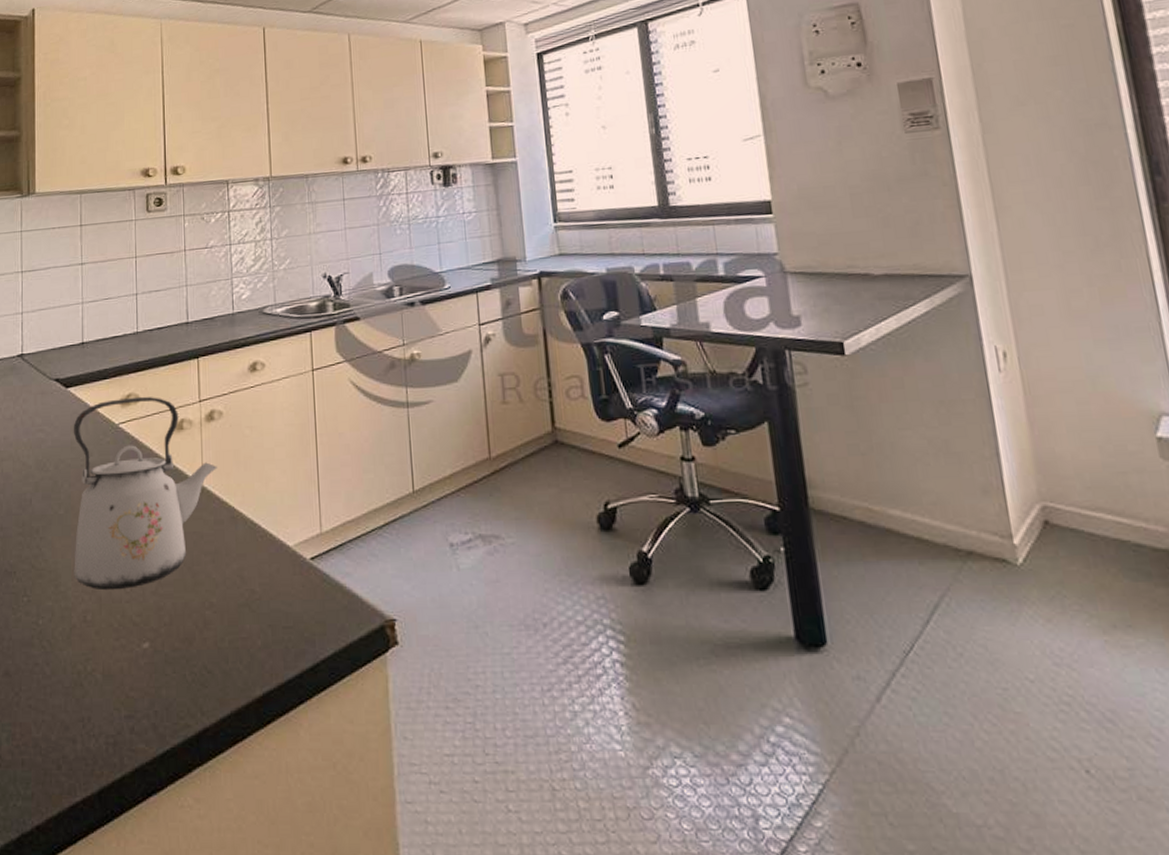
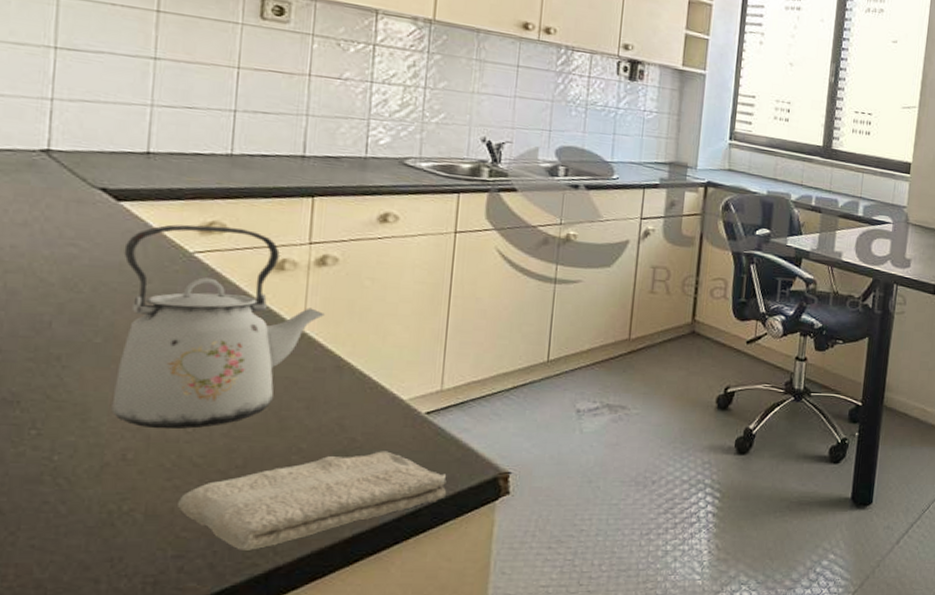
washcloth: none [126,601,340,710] -> present [178,451,447,550]

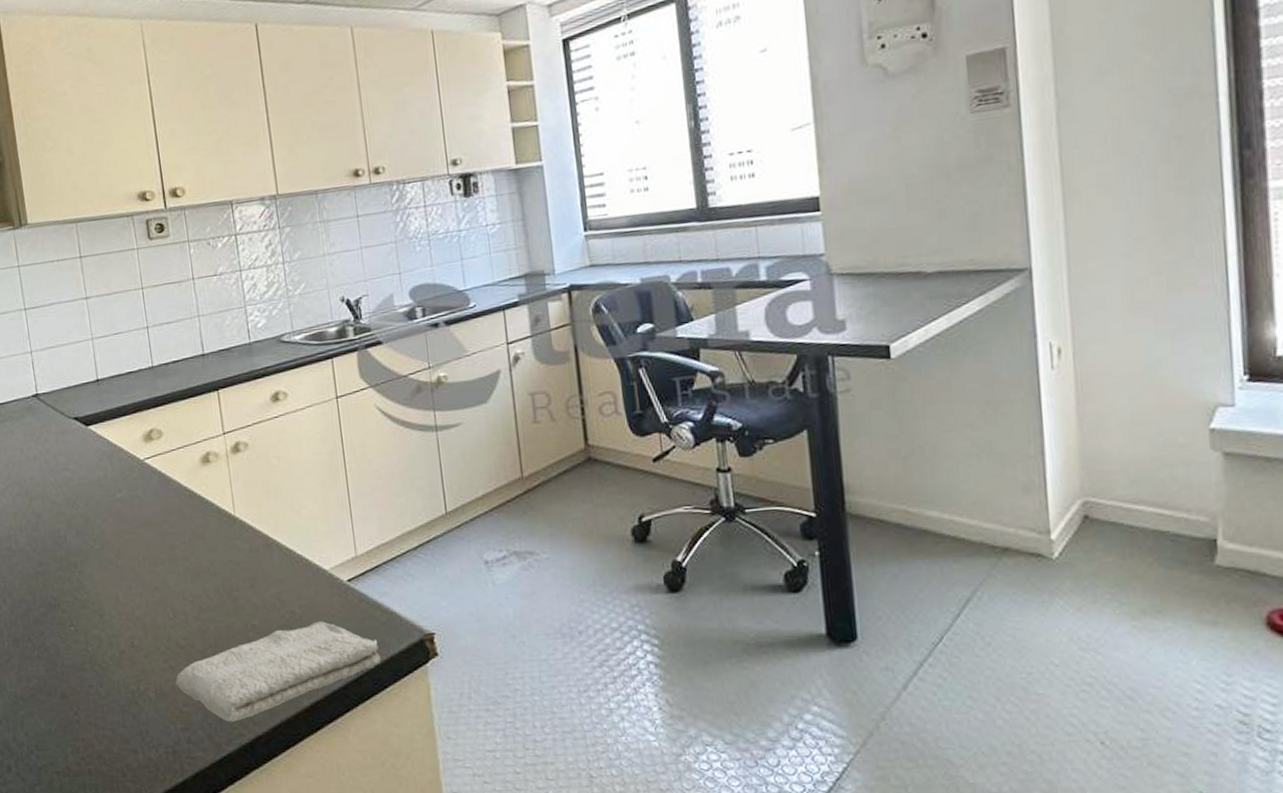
kettle: present [111,224,325,429] -> none [98,431,248,618]

